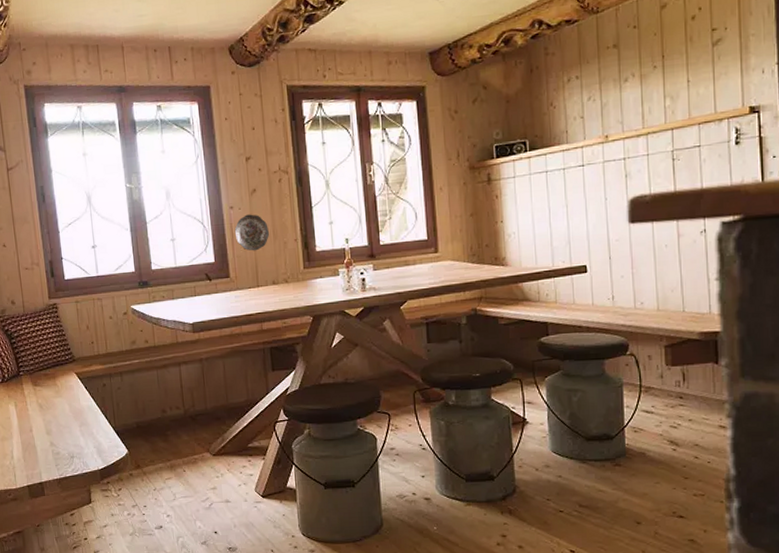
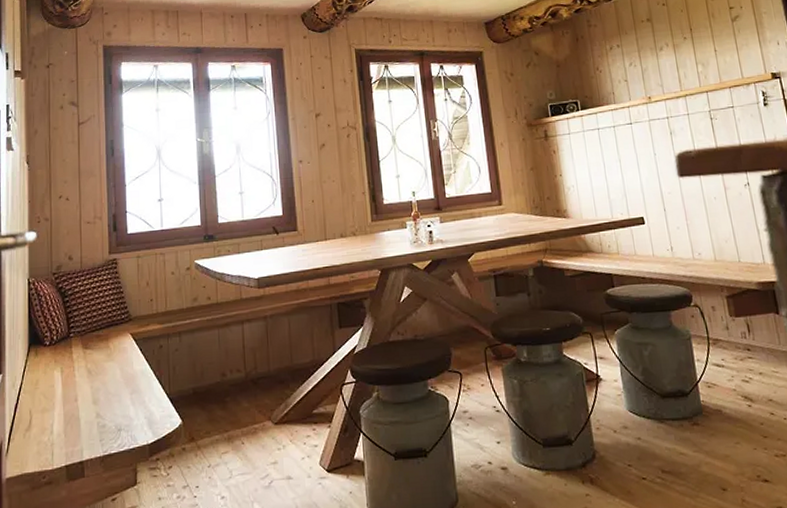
decorative plate: present [234,214,269,251] -> none [303,168,337,204]

